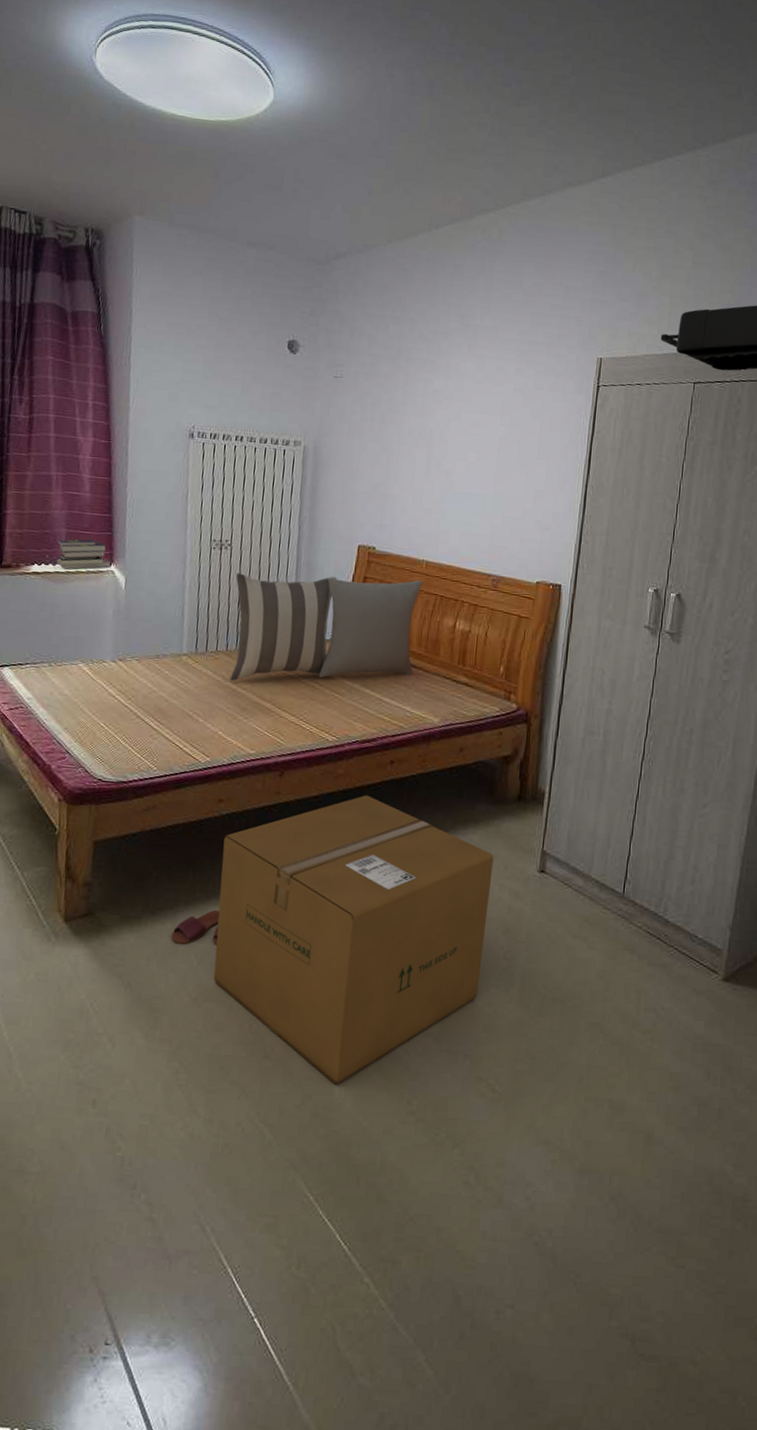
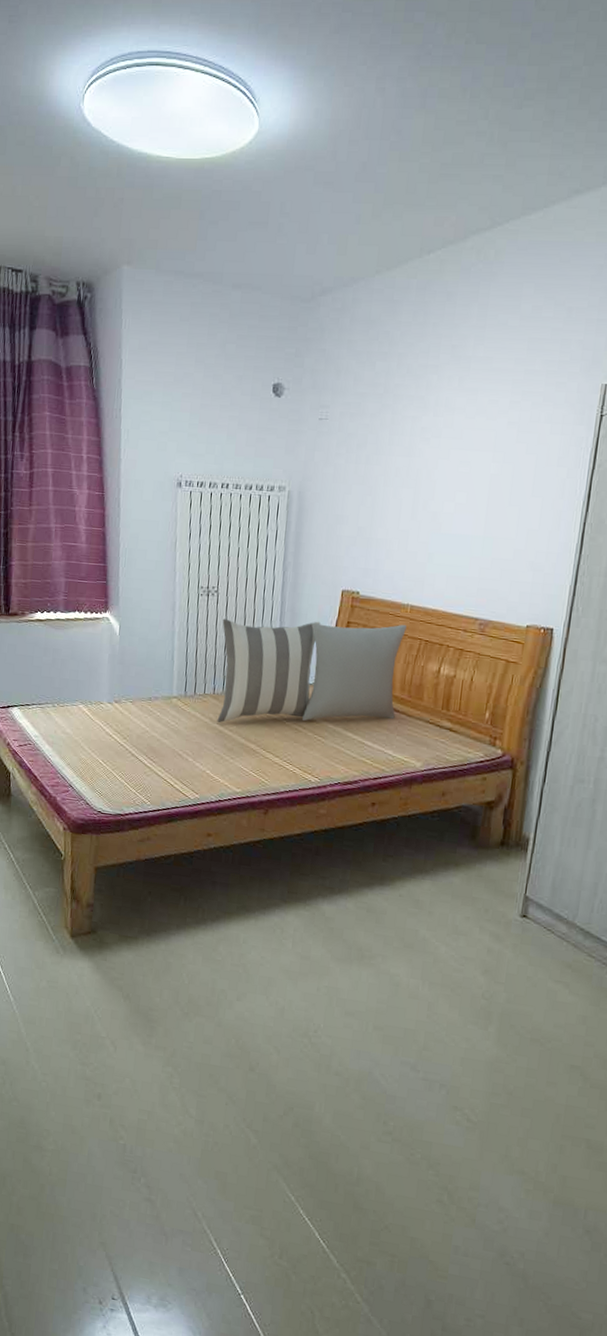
books: present [55,537,111,570] -> none [56,586,106,617]
slippers: present [171,910,220,944] -> none [165,935,209,966]
box: present [213,795,494,1085] -> none [203,834,475,1101]

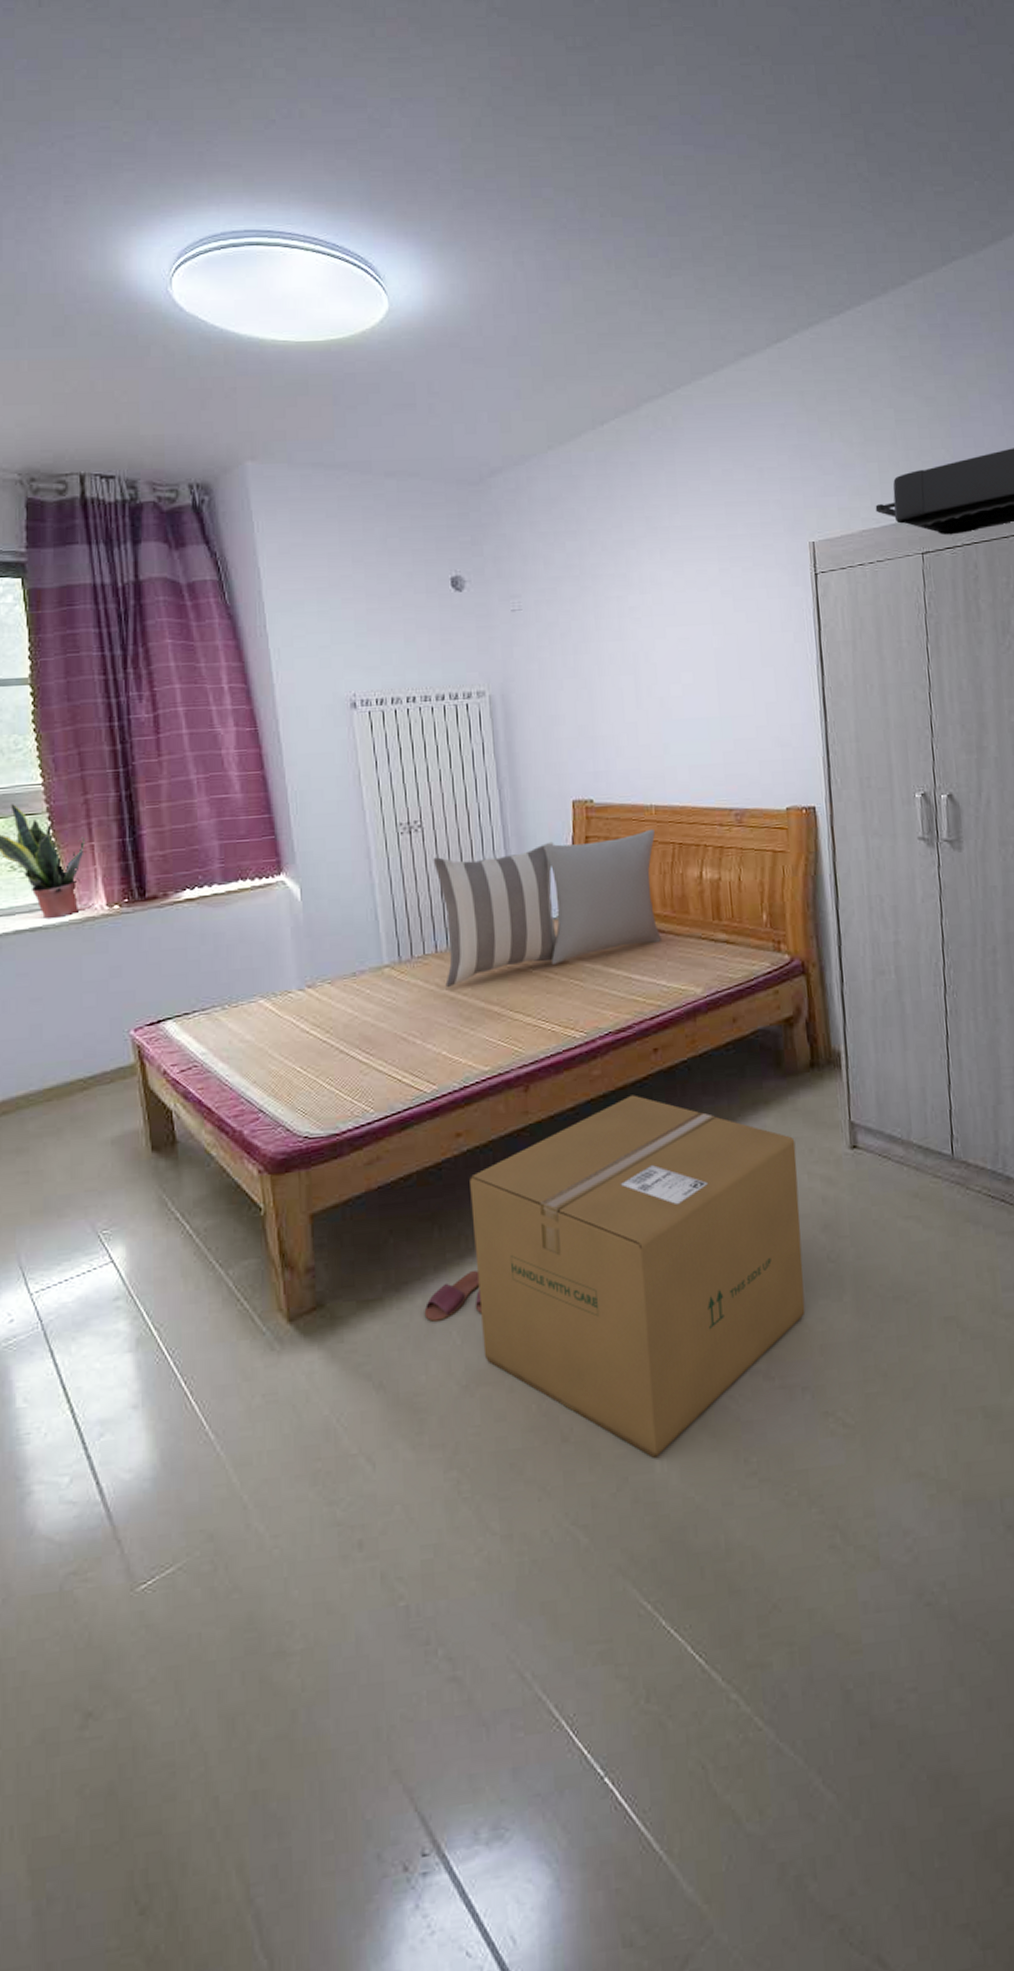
slippers: none [165,935,209,966] -> present [424,1271,483,1322]
box: none [203,834,475,1101] -> present [470,1095,806,1458]

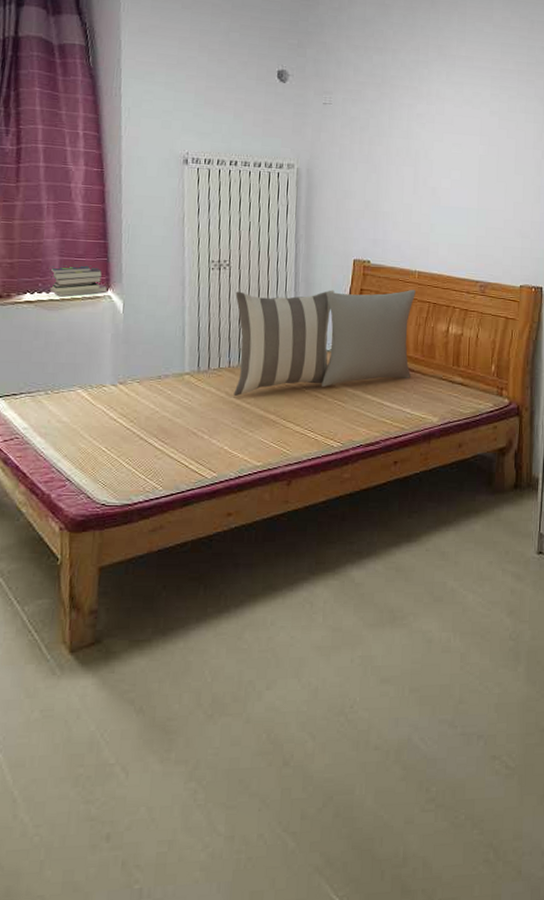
books: none [208,846,279,889] -> present [49,264,107,297]
slippers: present [424,1271,483,1322] -> none [184,624,233,662]
box: present [470,1095,806,1458] -> none [228,496,496,783]

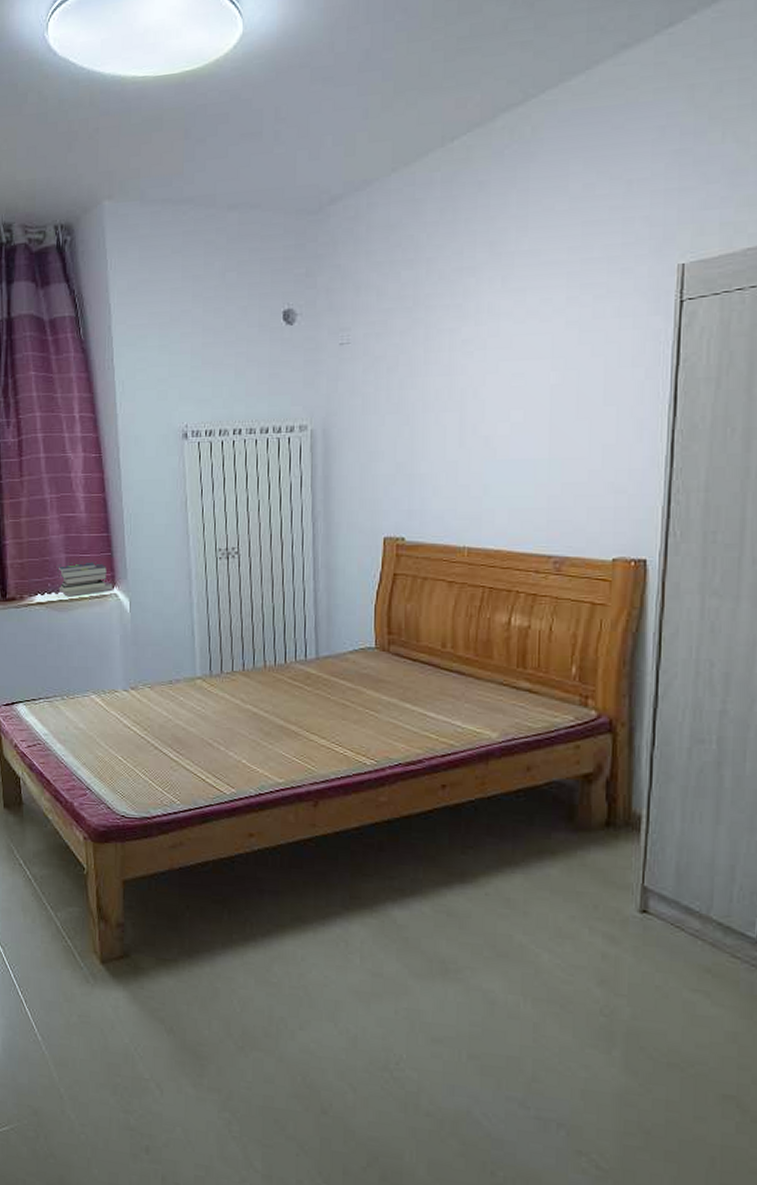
pillow: present [233,290,335,396] -> none [246,576,362,703]
pillow: present [322,289,416,387] -> none [350,570,465,693]

